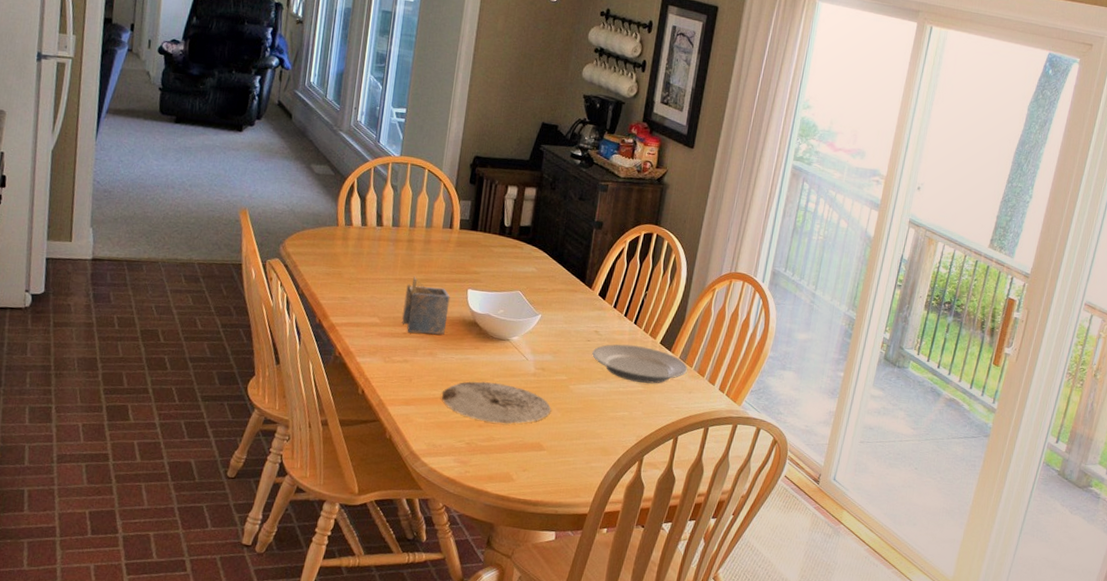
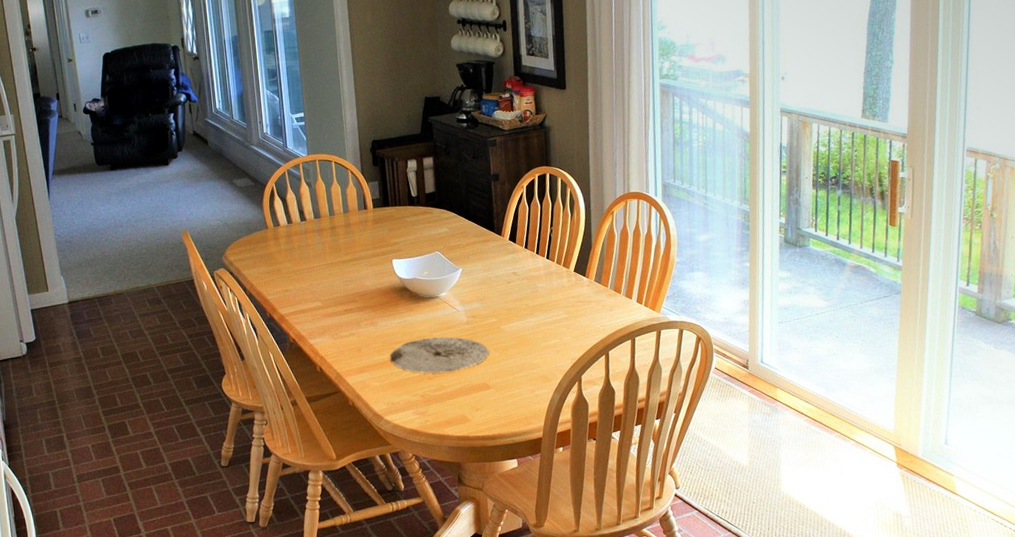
napkin holder: present [402,276,450,335] -> none [338,258,380,308]
plate: present [592,344,688,384] -> none [515,277,604,311]

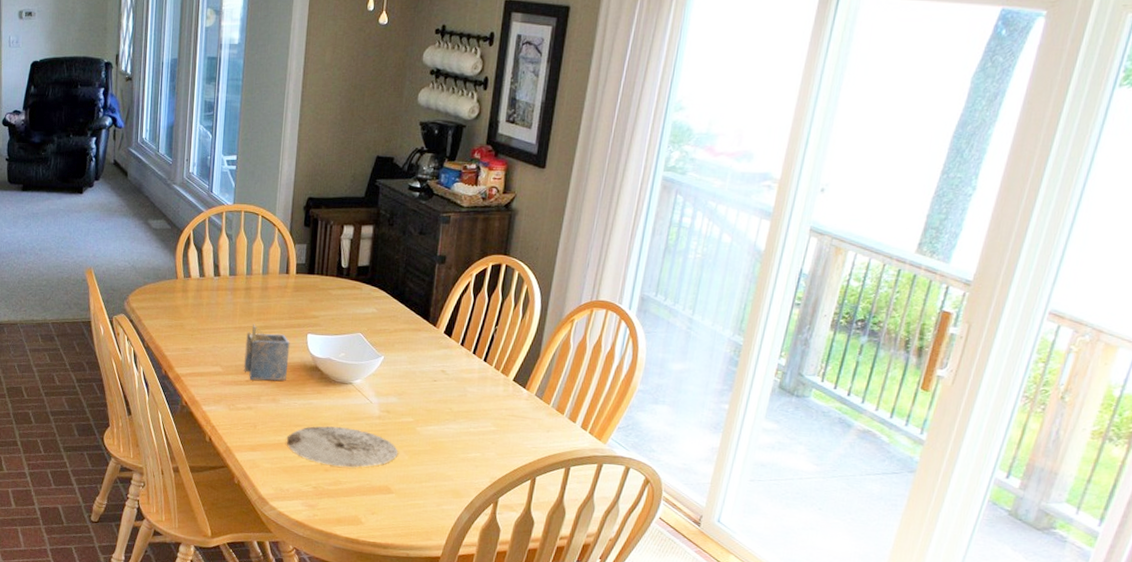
napkin holder: none [338,258,380,308] -> present [244,324,290,381]

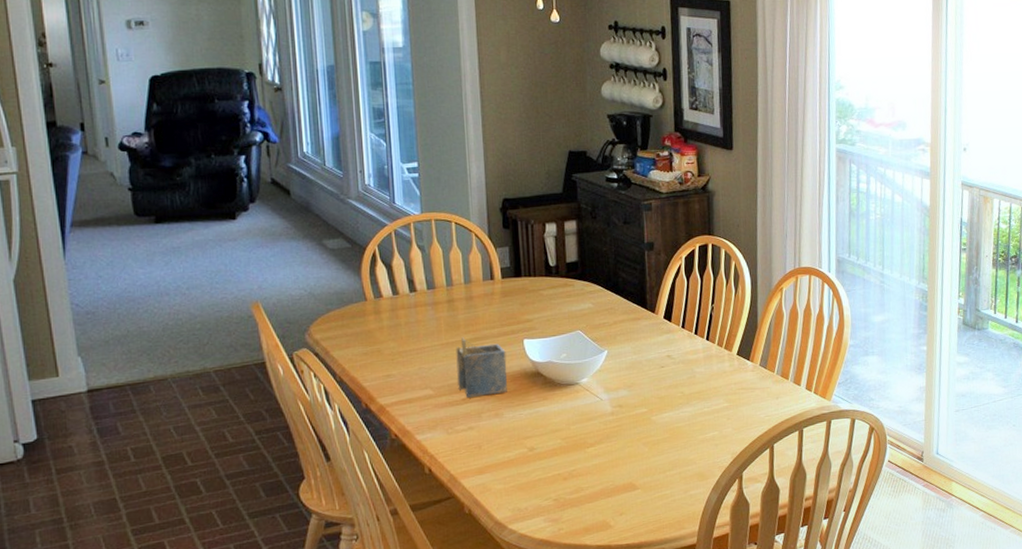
plate: present [287,426,399,468] -> none [518,430,638,473]

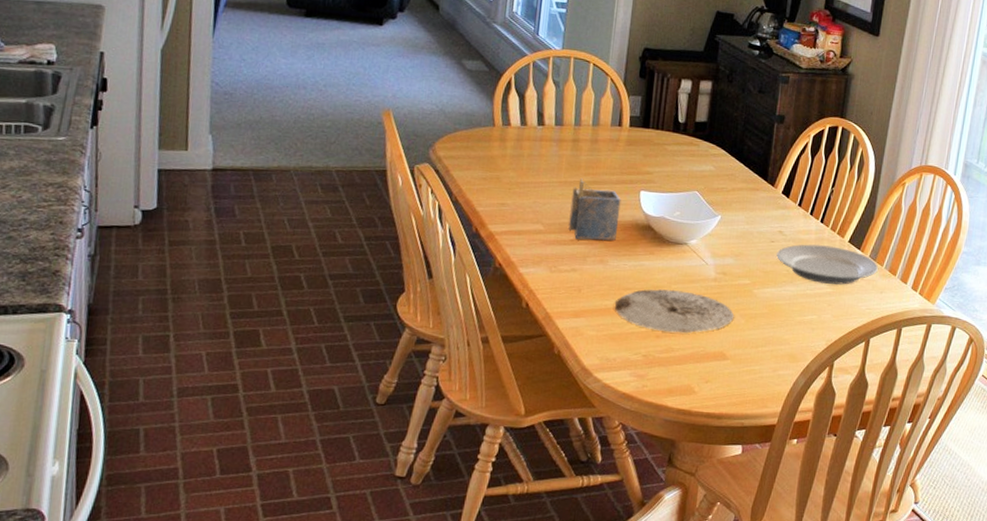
plate: none [518,430,638,473] -> present [615,289,734,333]
plate: none [668,361,770,400] -> present [776,244,878,285]

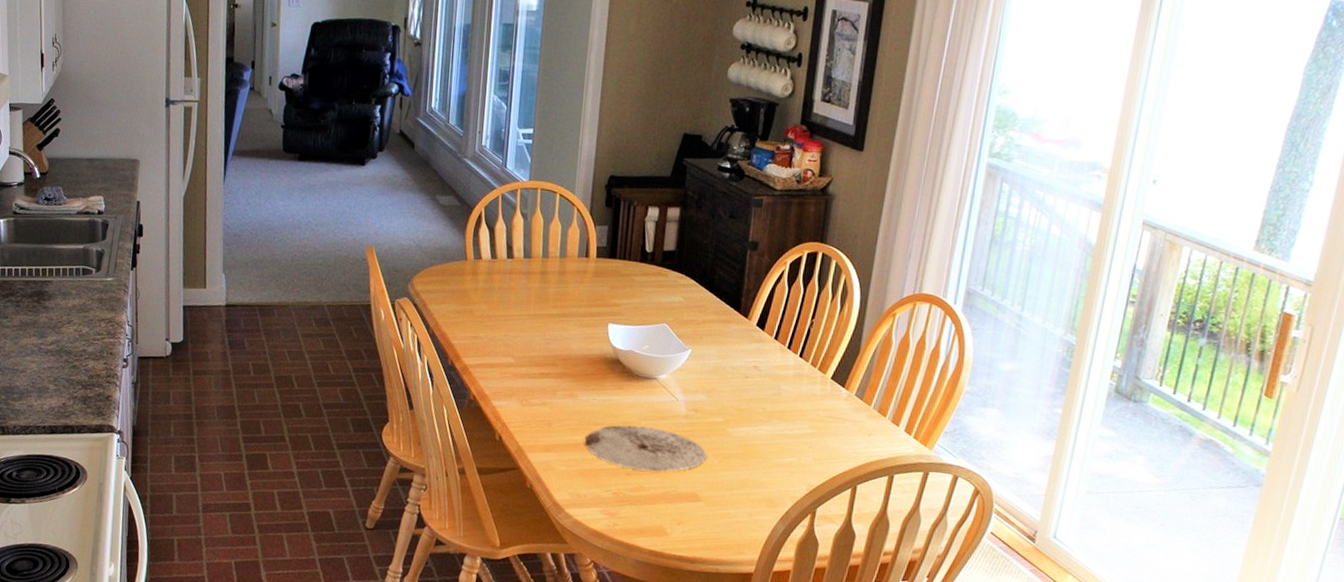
napkin holder: present [568,178,621,241] -> none [538,311,589,375]
plate: present [776,244,878,285] -> none [751,380,865,426]

